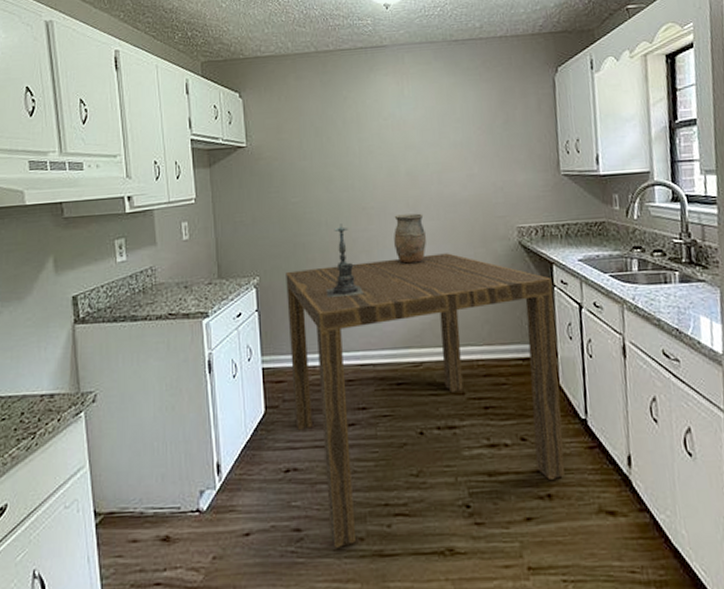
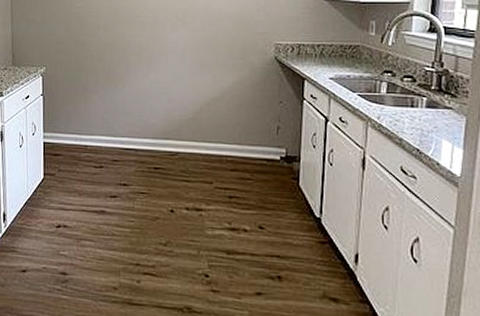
dining table: present [286,253,565,548] -> none [67,61,303,292]
candle holder: present [325,223,363,299] -> none [100,28,132,91]
vase: present [394,213,427,264] -> none [162,24,192,68]

